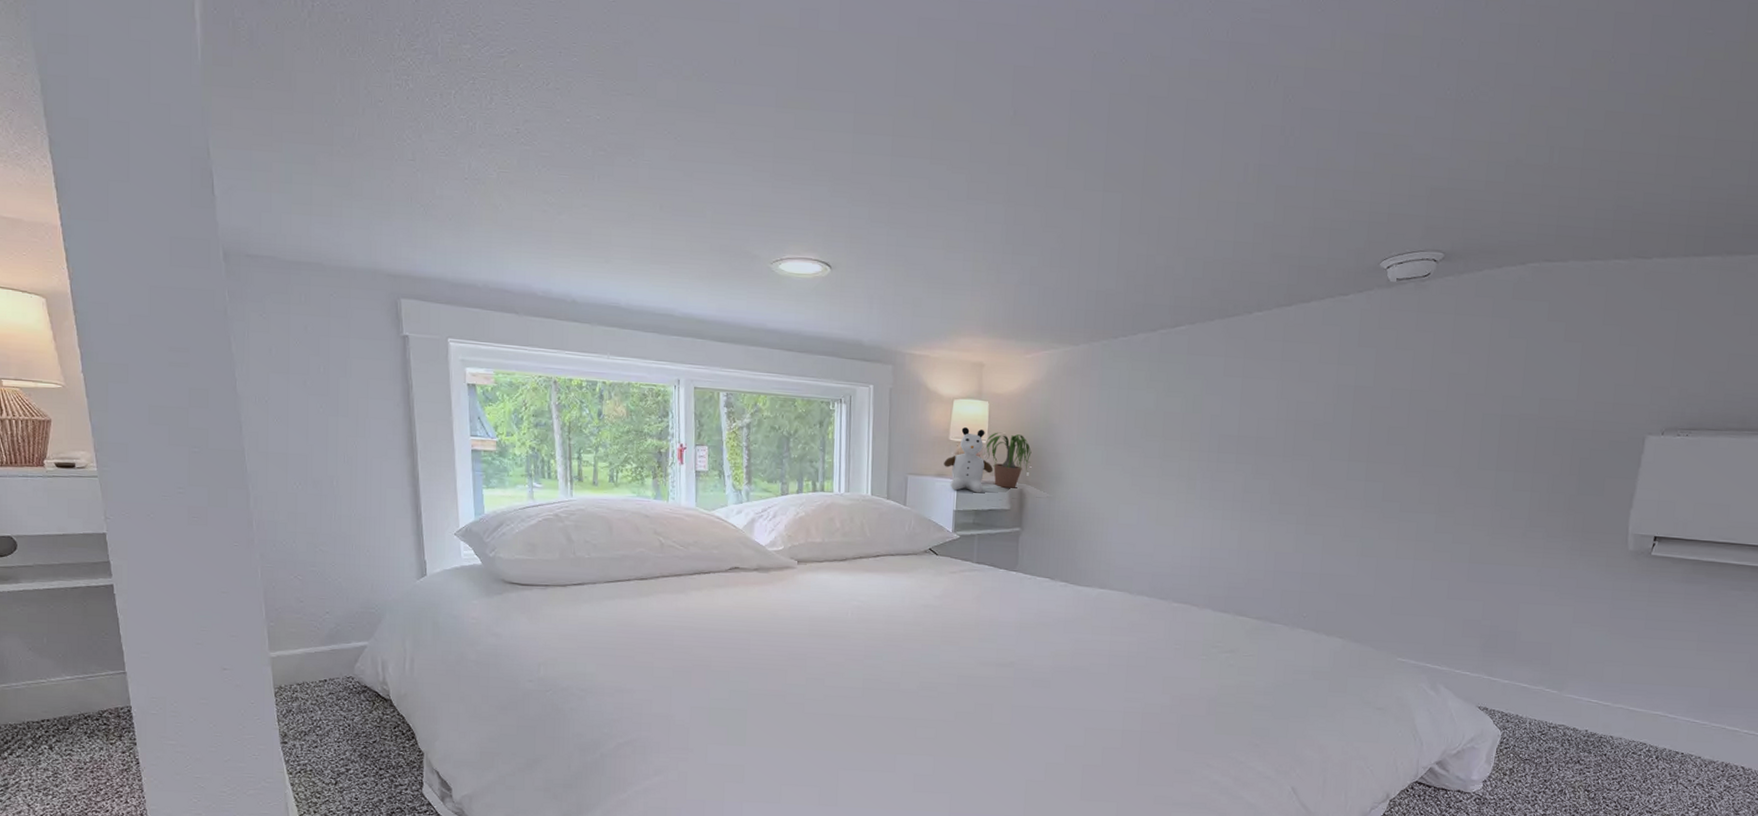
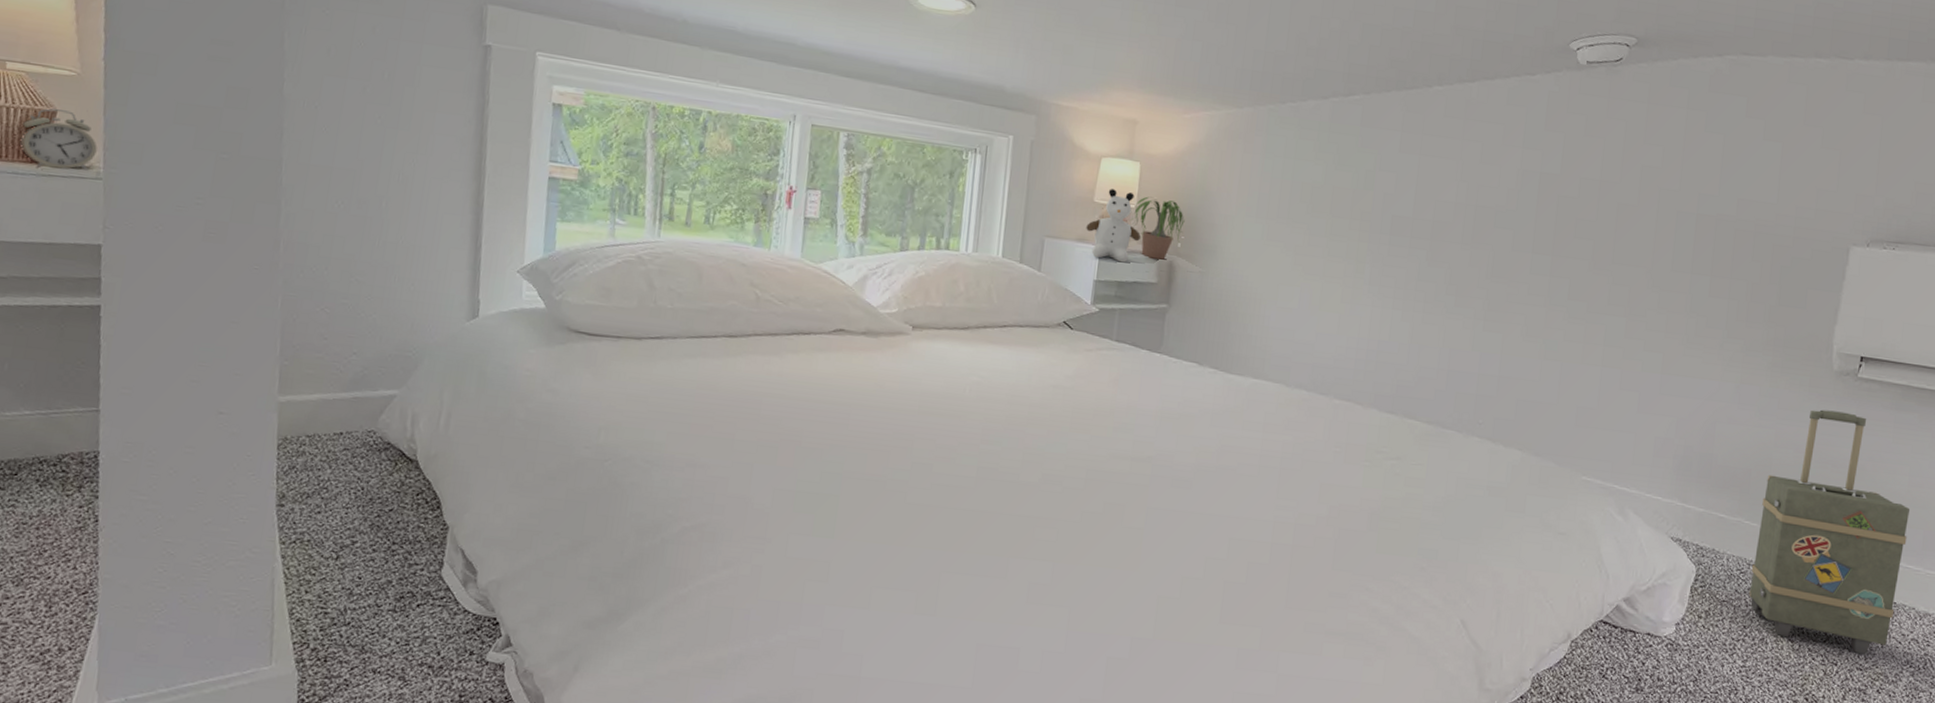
alarm clock: none [25,418,89,471] -> present [19,108,97,170]
suitcase: none [1549,586,1697,800] -> present [1749,409,1910,655]

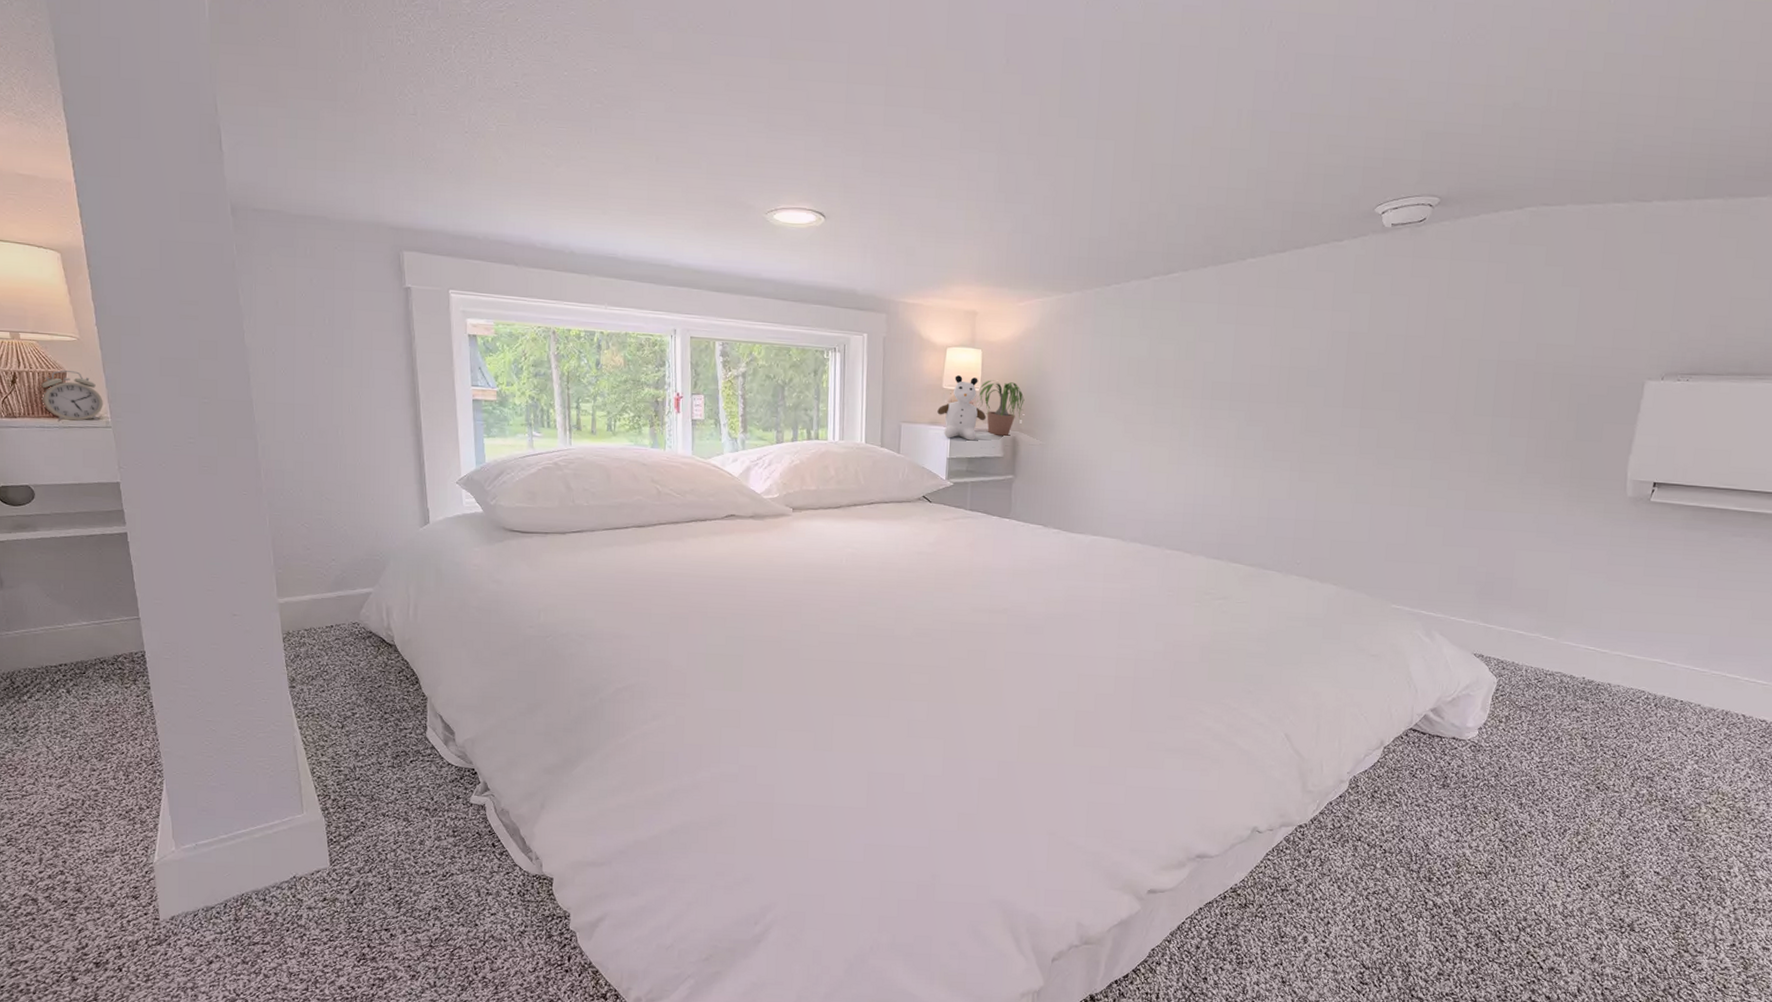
suitcase: present [1749,409,1910,655] -> none [1546,533,1697,748]

